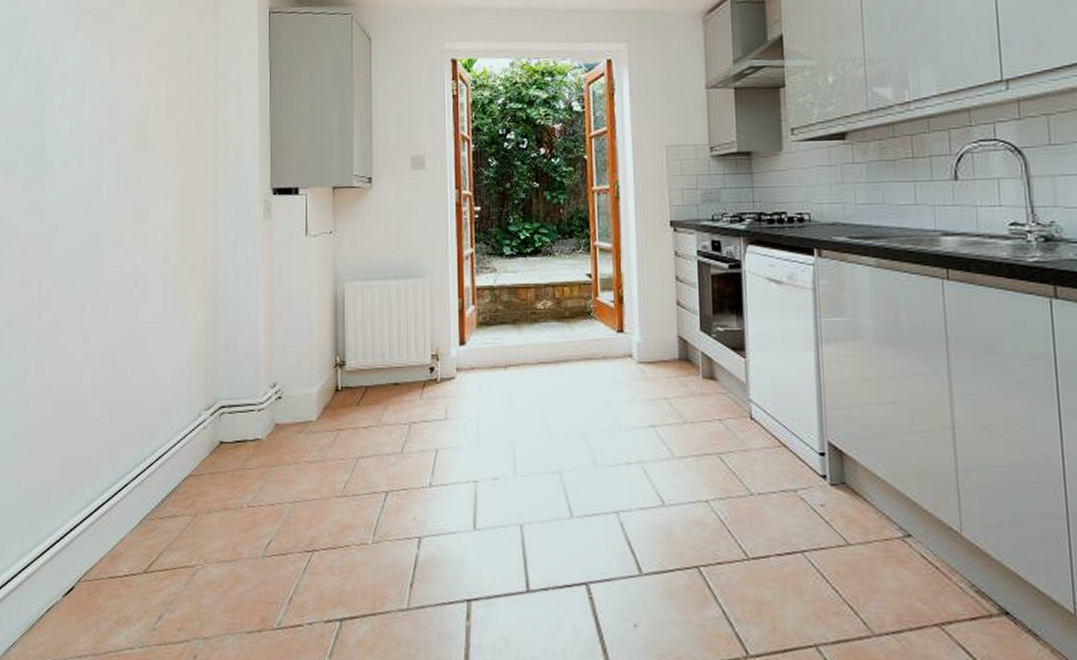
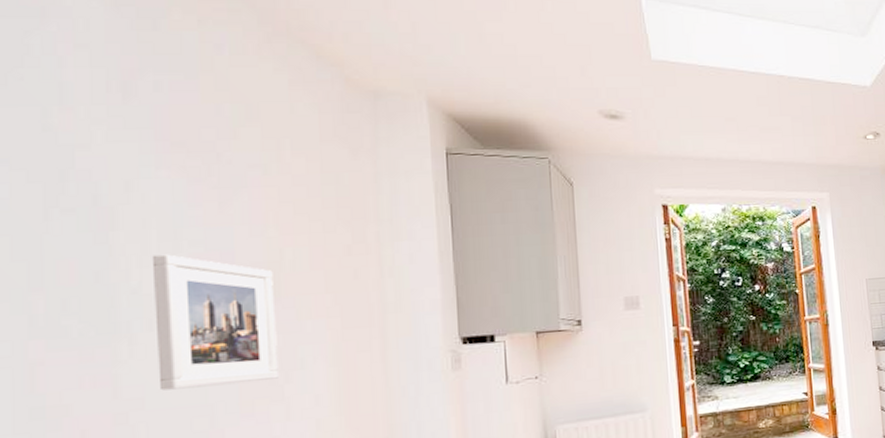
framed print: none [67,104,142,218] -> present [151,254,280,391]

